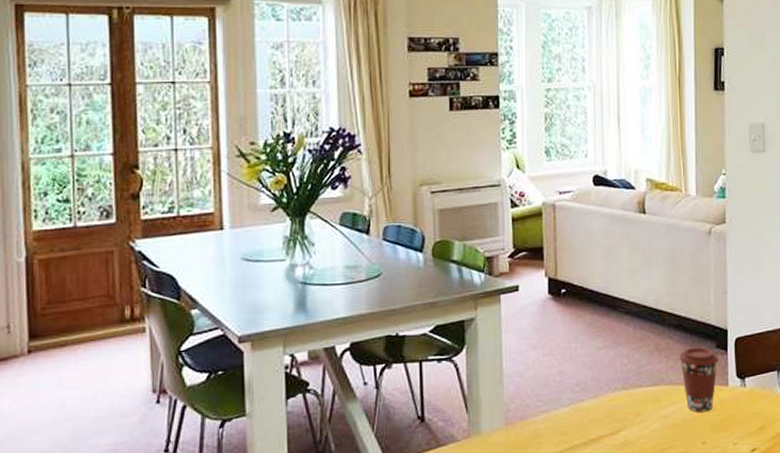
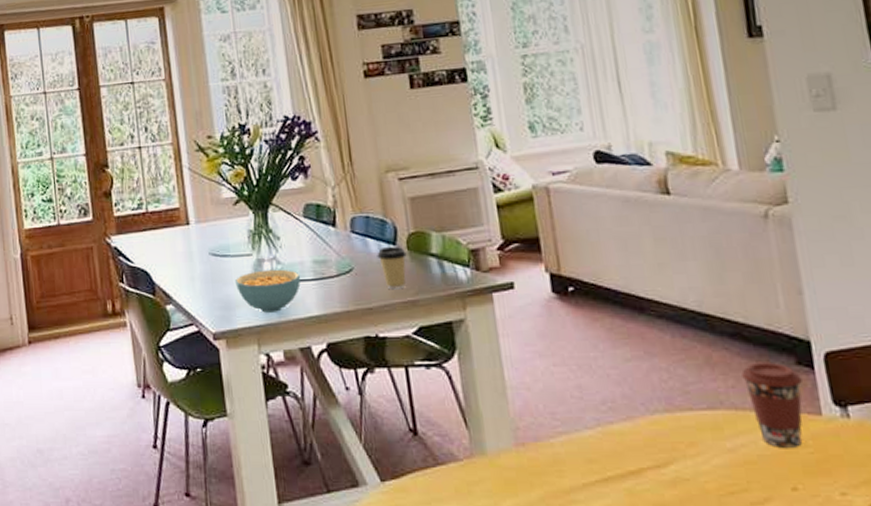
cereal bowl: none [265,274,332,316] -> present [234,269,301,313]
coffee cup: none [404,253,431,293] -> present [377,246,407,290]

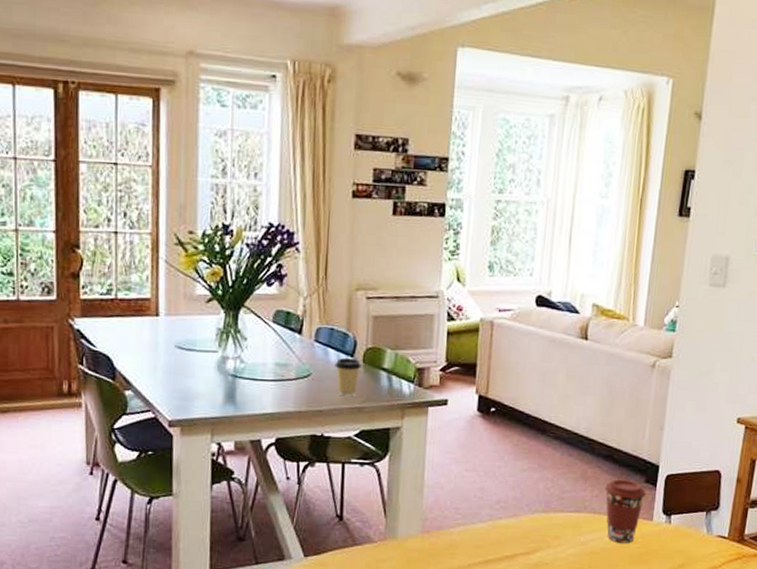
cereal bowl: present [234,269,301,313] -> none [197,367,262,407]

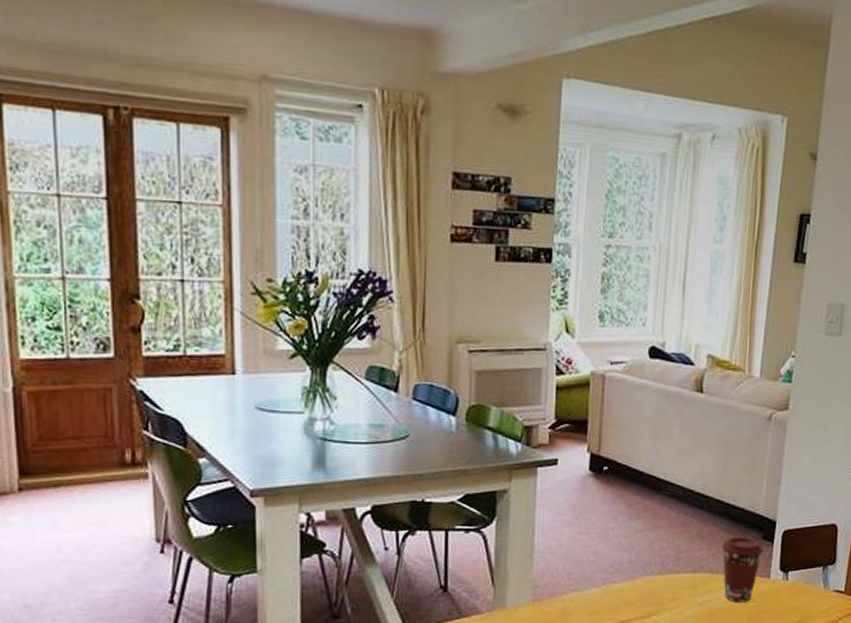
coffee cup: present [335,357,361,397] -> none [435,416,464,459]

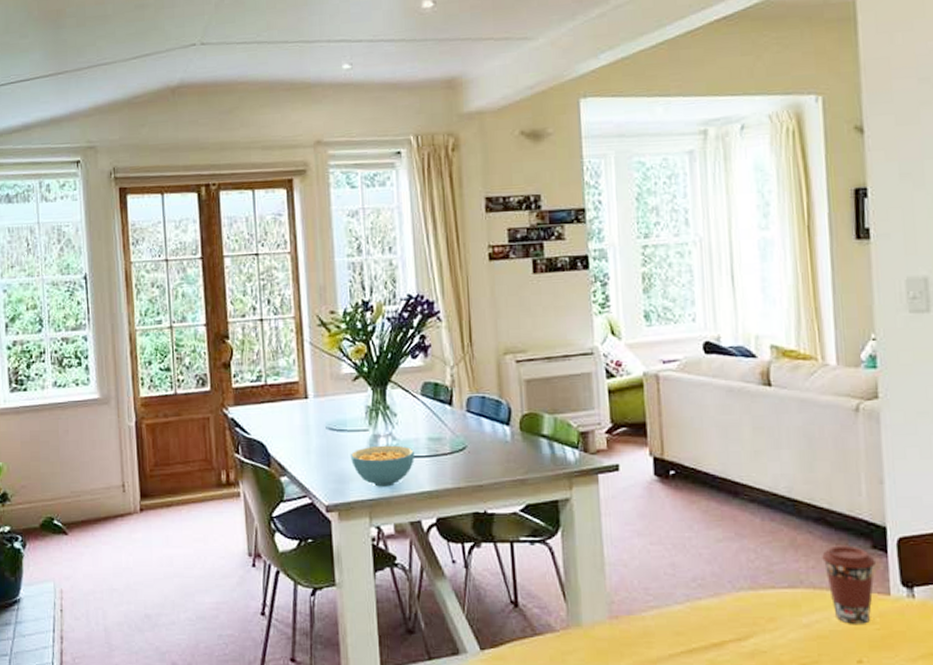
cereal bowl: none [281,429,354,473] -> present [350,445,415,487]

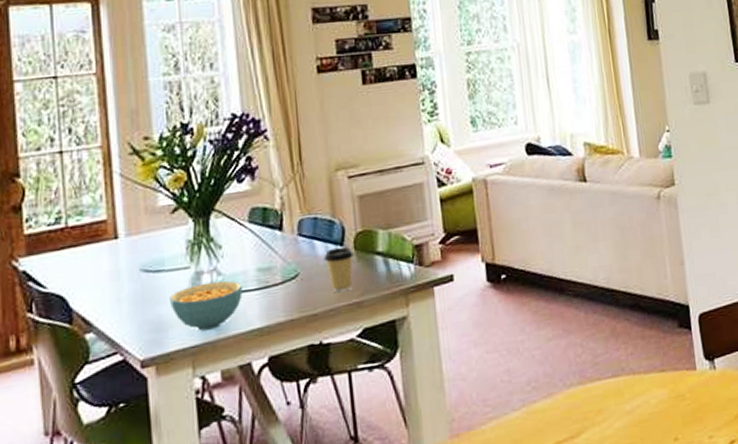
coffee cup: none [490,426,519,468] -> present [324,246,354,293]
coffee cup: present [822,545,876,624] -> none [638,327,683,404]

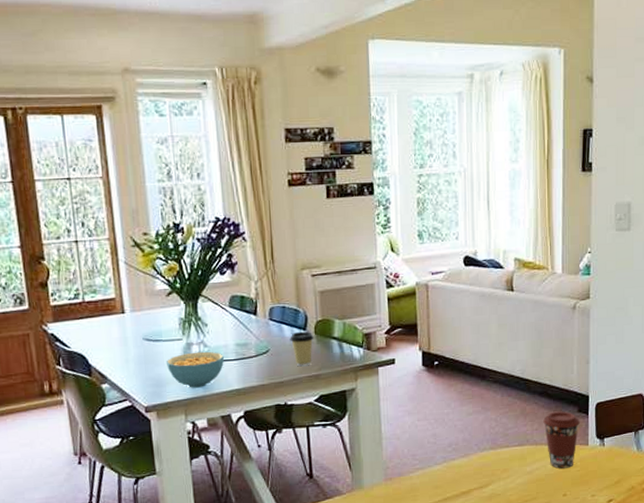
coffee cup: none [638,327,683,404] -> present [543,411,580,469]

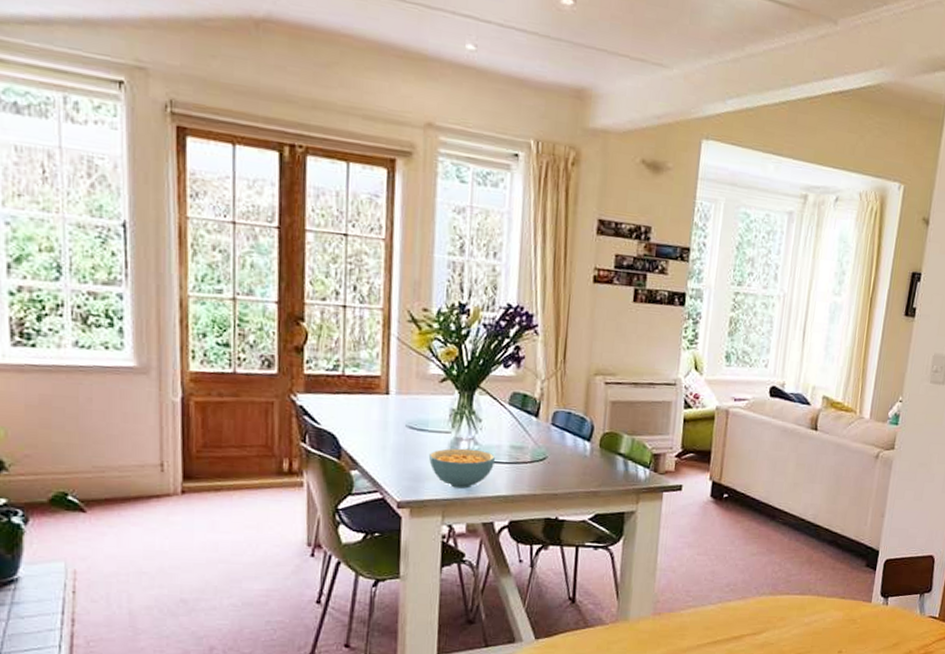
coffee cup: present [290,331,314,367] -> none [571,441,598,481]
coffee cup: present [543,411,580,469] -> none [828,563,866,624]

